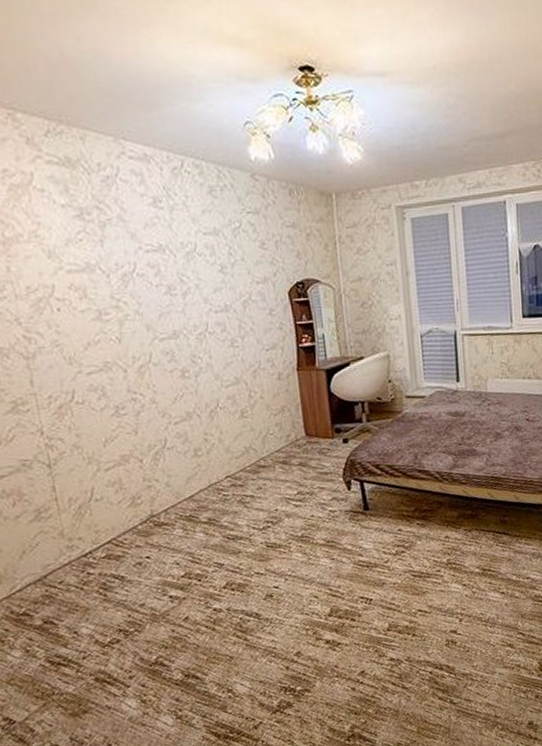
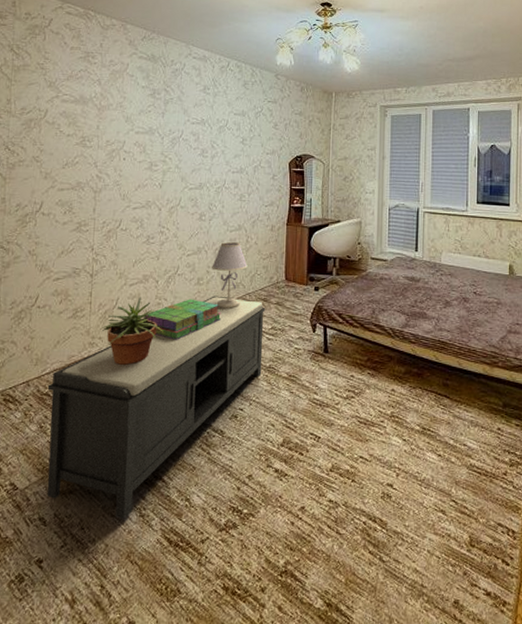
bench: none [23,465,294,726] -> present [47,295,266,519]
potted plant: none [78,481,164,566] -> present [101,296,164,366]
stack of books: none [133,474,234,526] -> present [144,299,222,340]
table lamp: none [209,399,256,480] -> present [212,242,248,309]

